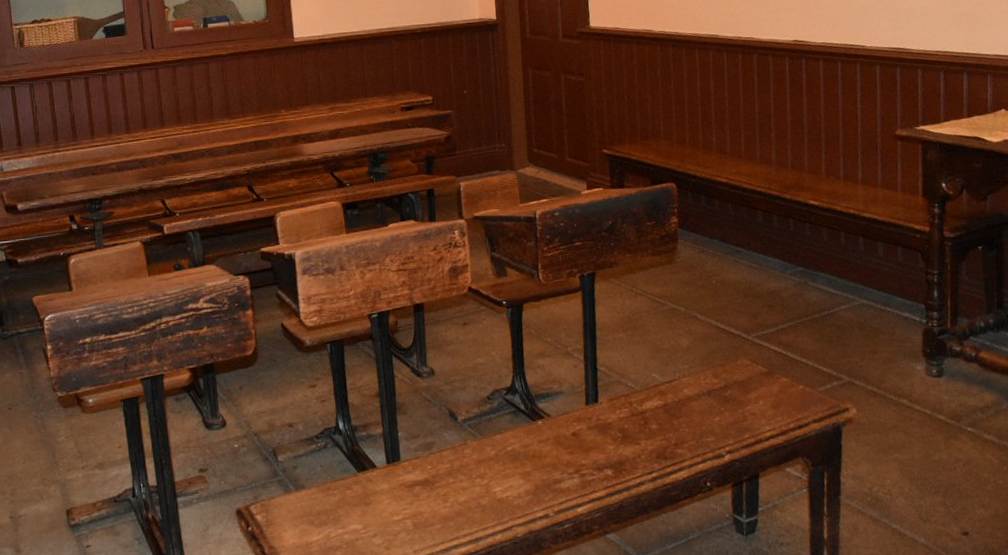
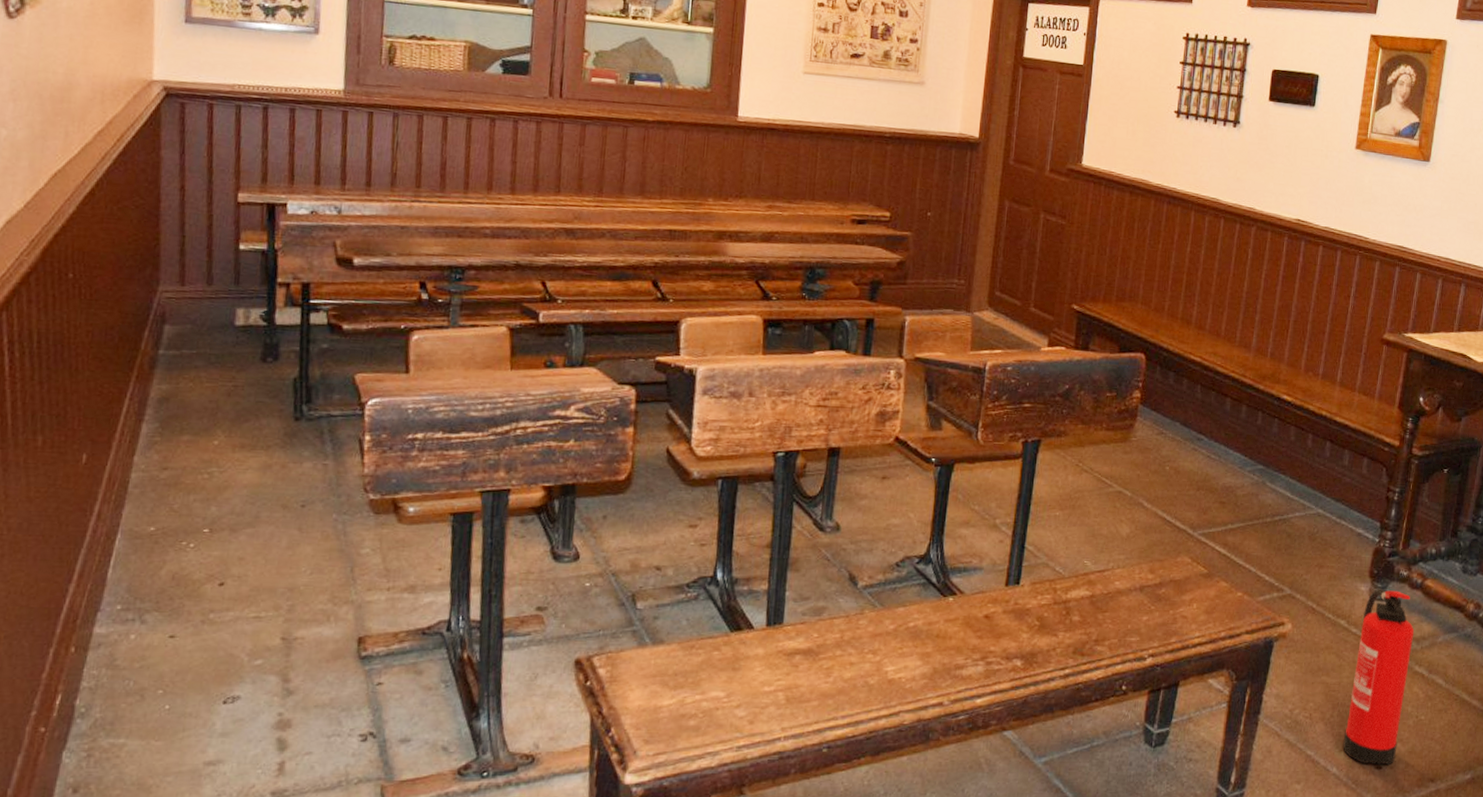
fire extinguisher: none [924,365,981,532] -> present [1343,589,1415,766]

